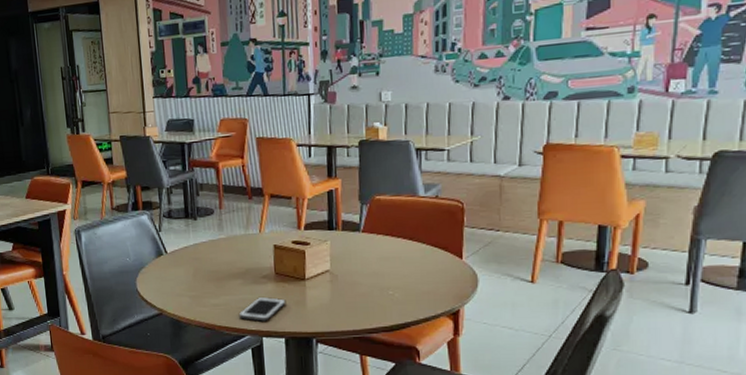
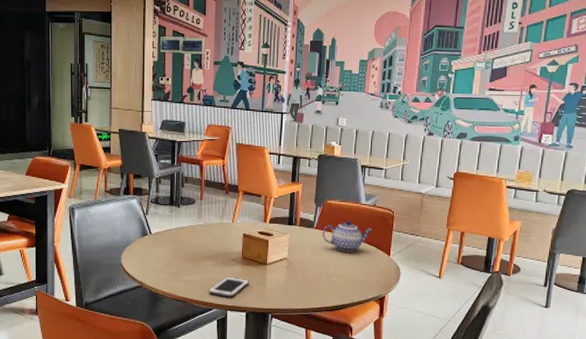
teapot: none [371,218,437,259] -> present [322,220,373,253]

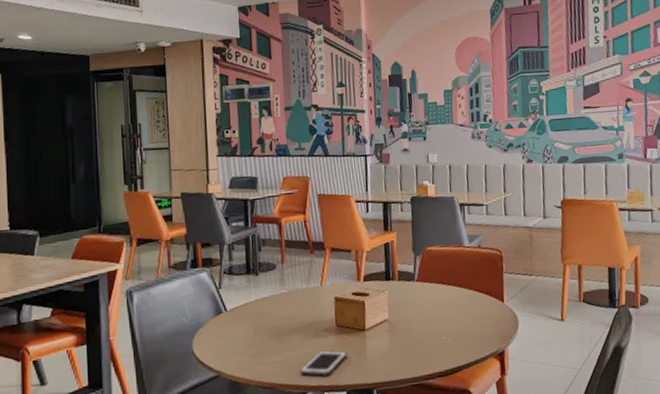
teapot: present [322,220,373,253] -> none [424,266,481,305]

